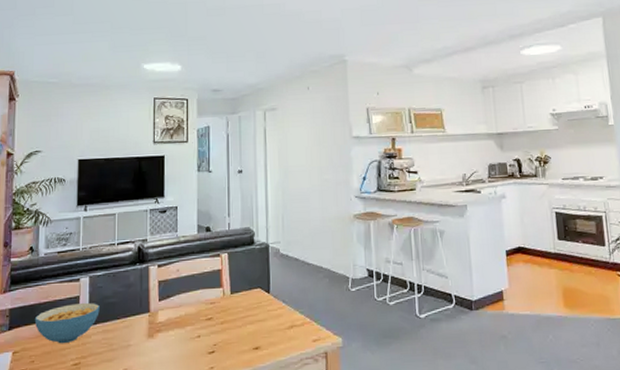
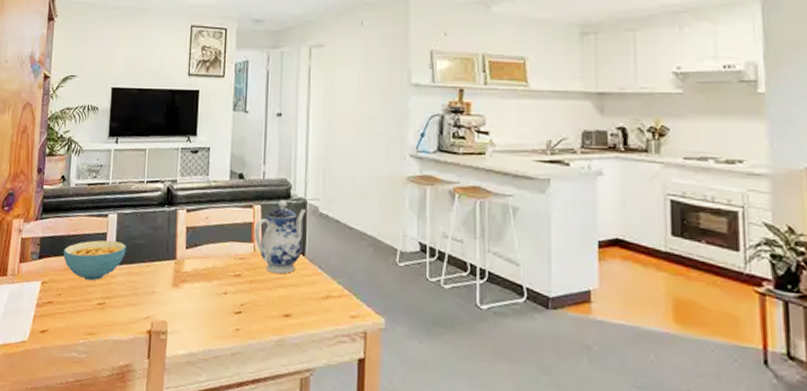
teapot: none [223,247,268,313] -> present [254,200,306,274]

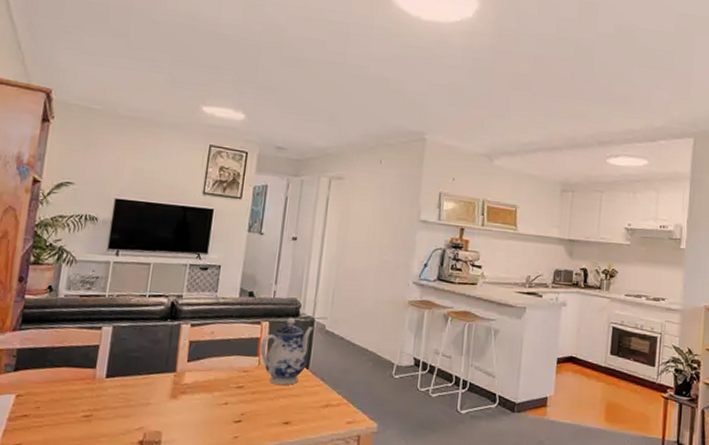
cereal bowl: present [63,240,126,281] -> none [45,352,121,394]

